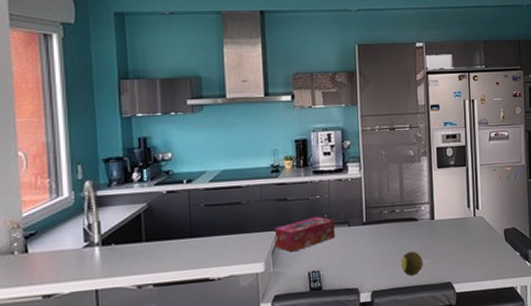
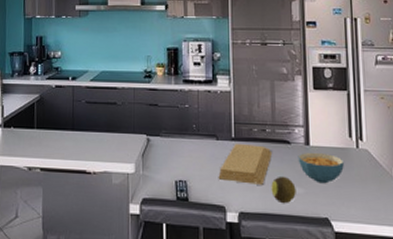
tissue box: present [274,216,336,252] -> none [145,125,204,158]
cutting board: none [351,225,402,264] -> present [218,143,273,185]
cereal bowl: none [424,224,464,253] -> present [298,152,344,184]

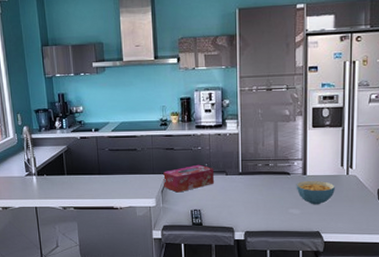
tissue box: none [145,125,204,158] -> present [163,164,215,193]
cutting board: present [218,143,273,185] -> none [227,176,275,209]
fruit: present [271,176,296,204] -> none [272,201,293,223]

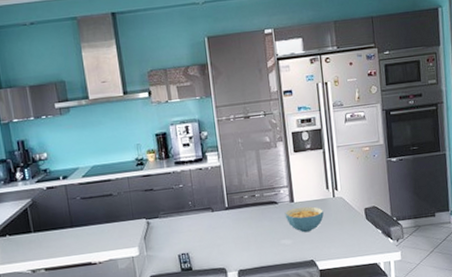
tissue box: present [163,164,215,193] -> none [144,203,201,237]

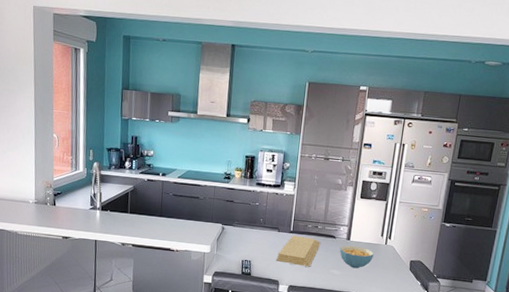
cutting board: none [217,209,263,246] -> present [276,235,321,267]

